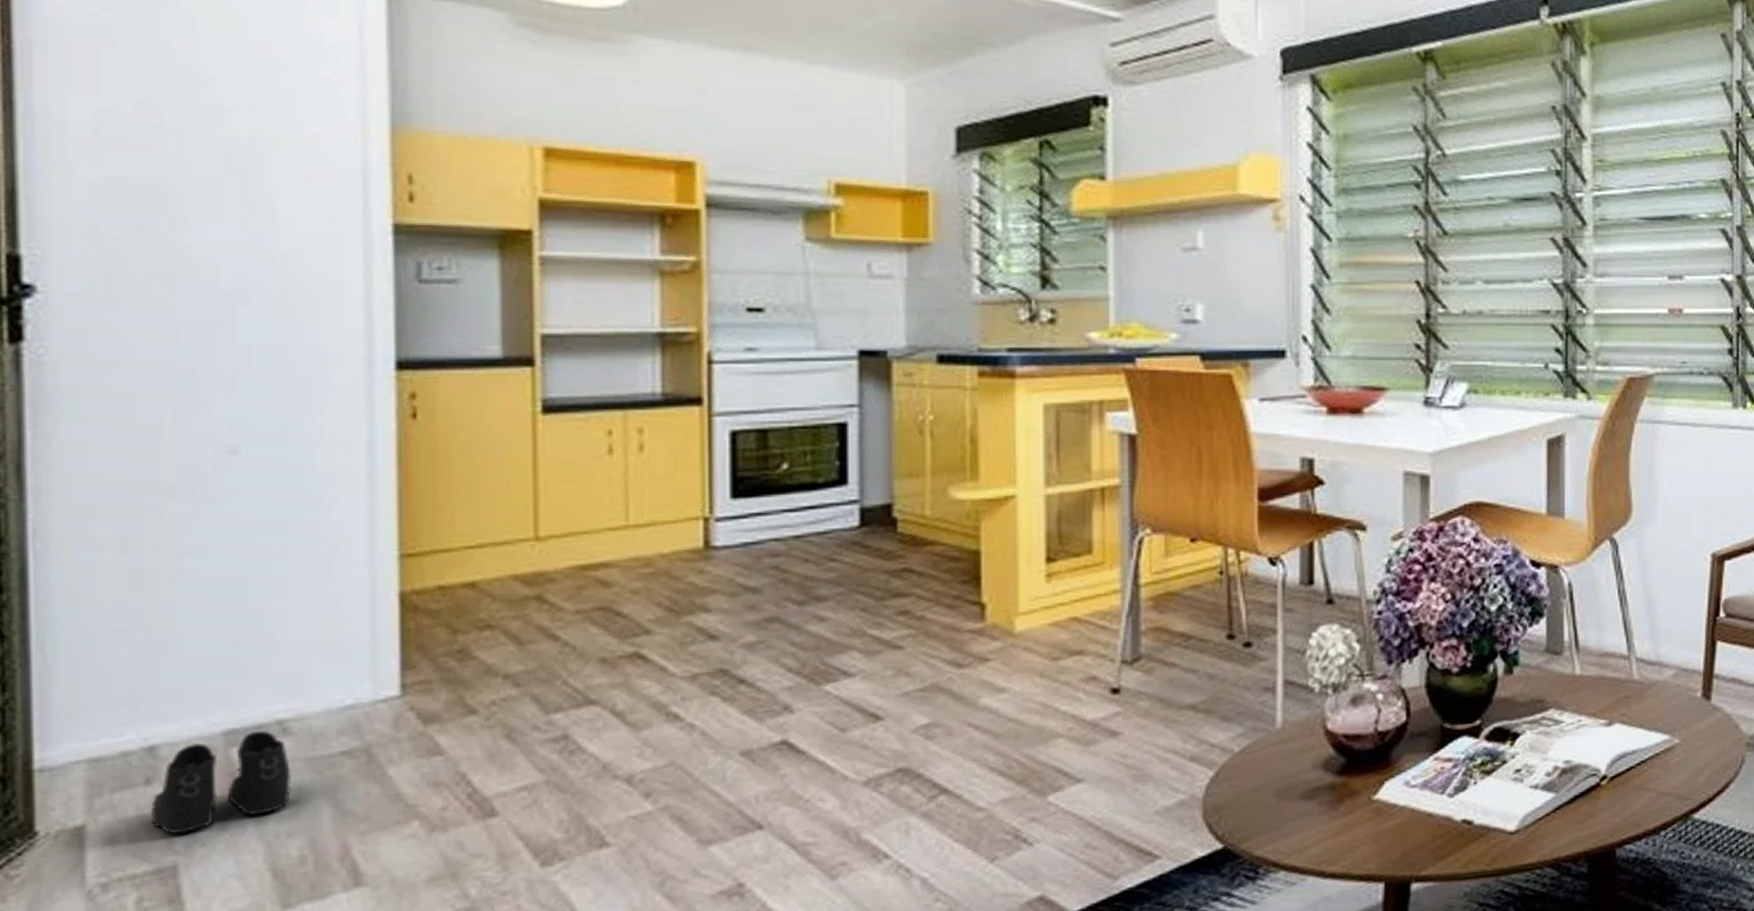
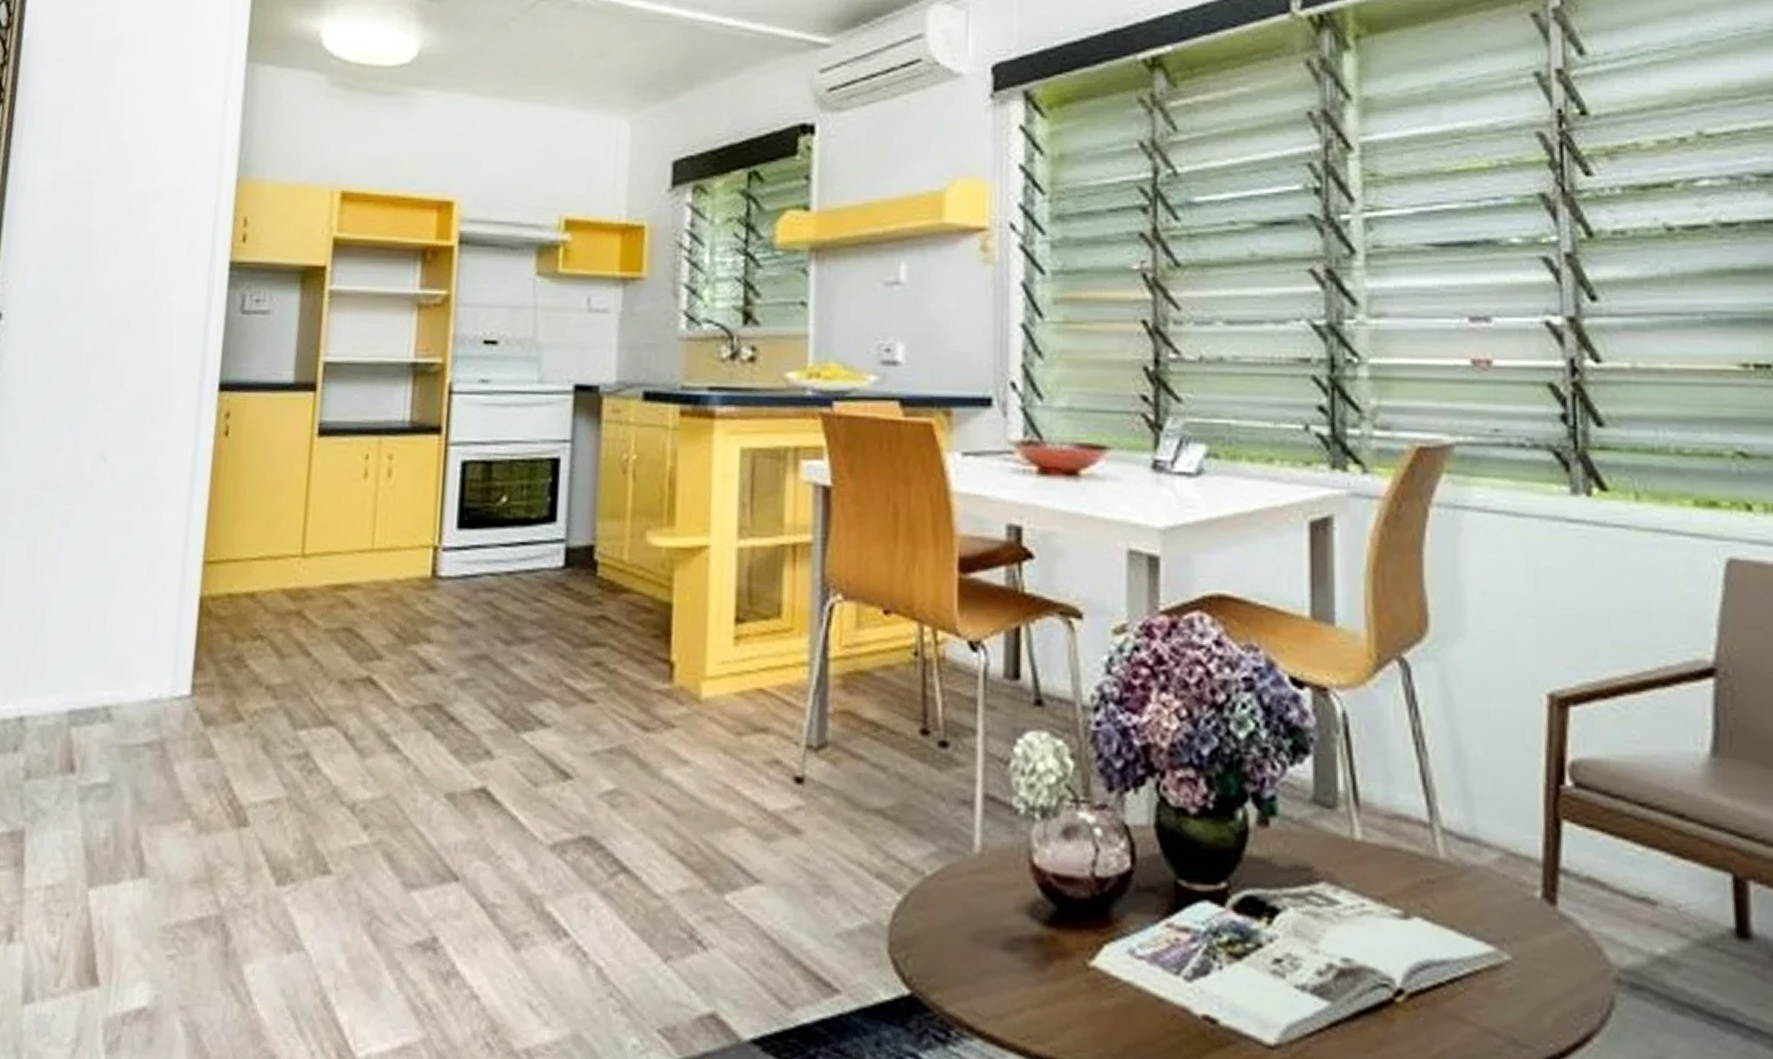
boots: present [151,730,293,834] -> none [13,713,109,801]

